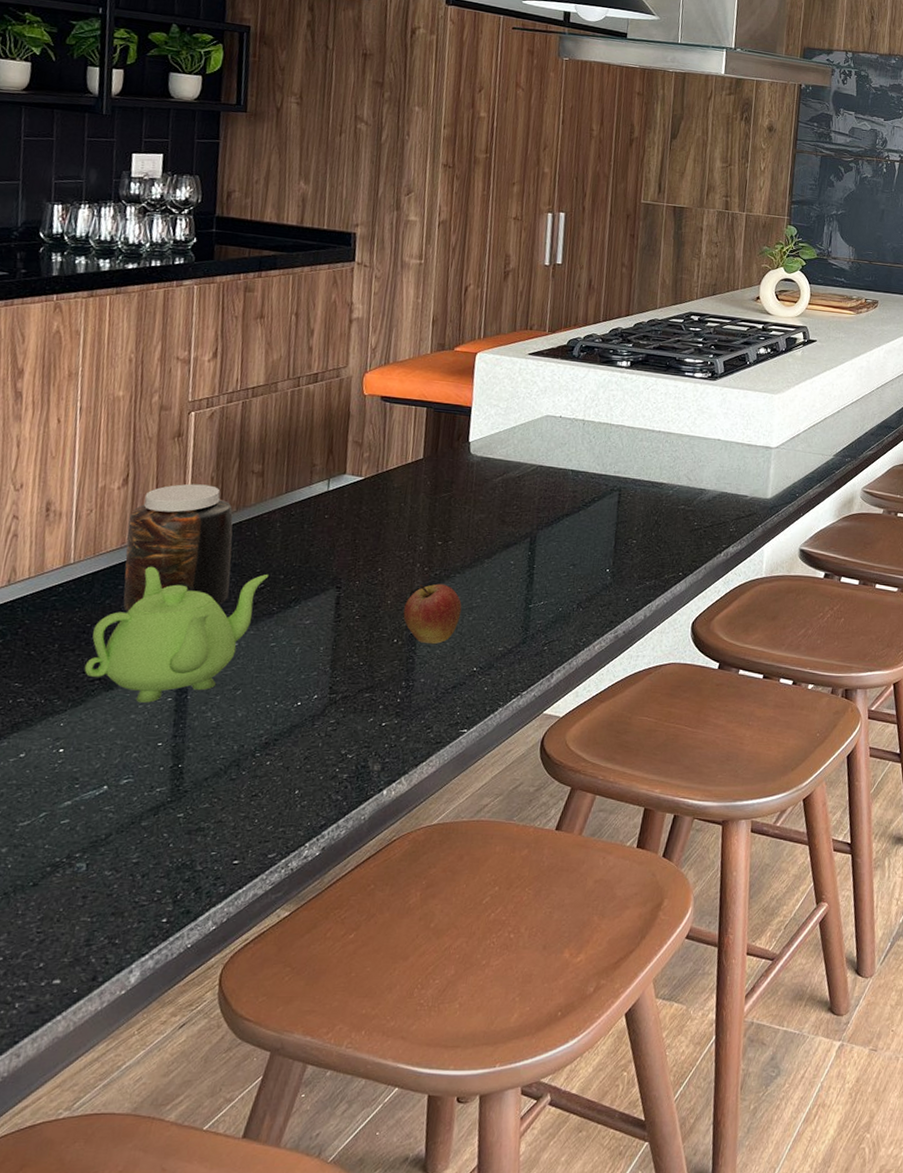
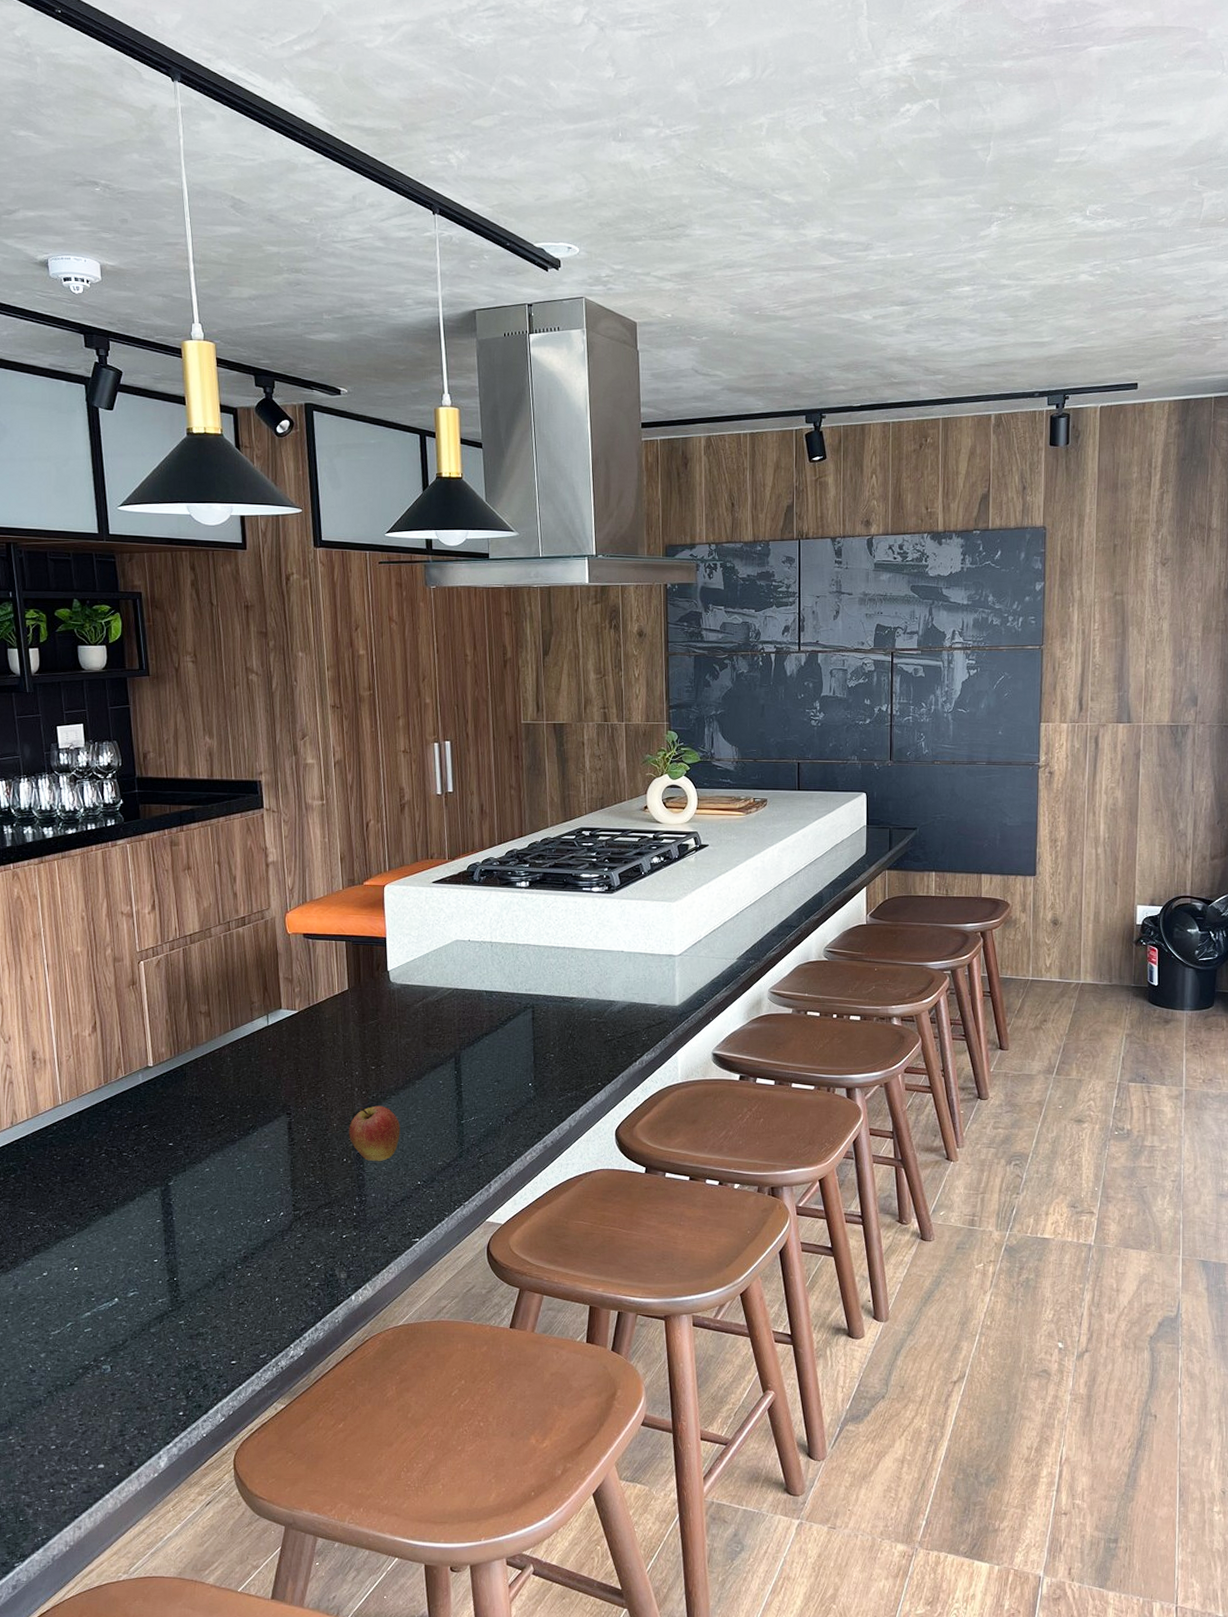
teapot: present [84,566,269,703] -> none [84,1103,227,1225]
jar: present [123,483,233,612] -> none [102,1027,195,1145]

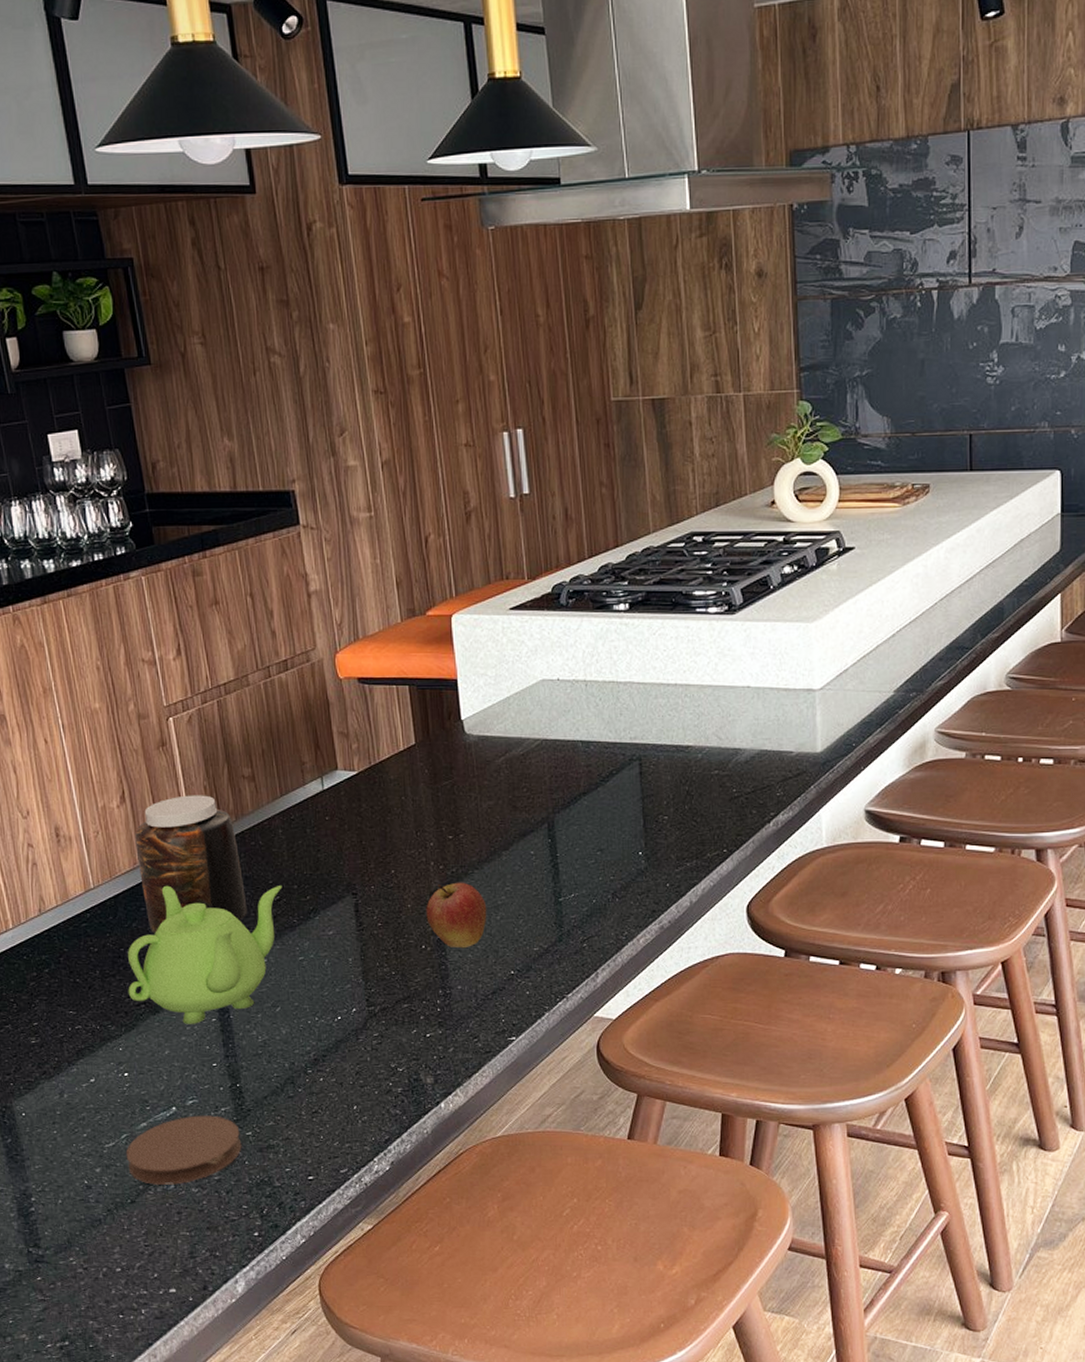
coaster: none [69,1306,174,1370] -> present [125,1115,242,1186]
teapot: none [84,1103,227,1225] -> present [128,885,282,1024]
jar: none [102,1027,195,1145] -> present [135,795,248,934]

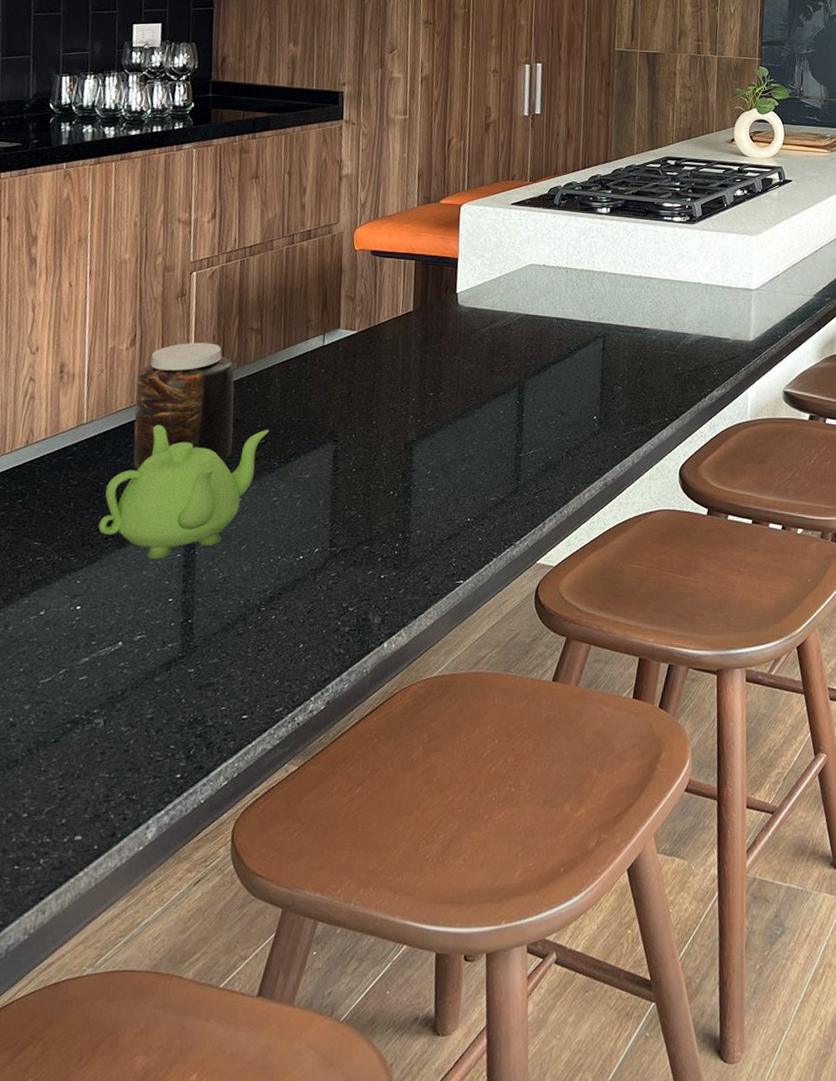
coaster: present [125,1115,242,1186] -> none [59,651,182,724]
fruit: present [426,882,487,949] -> none [398,435,455,496]

